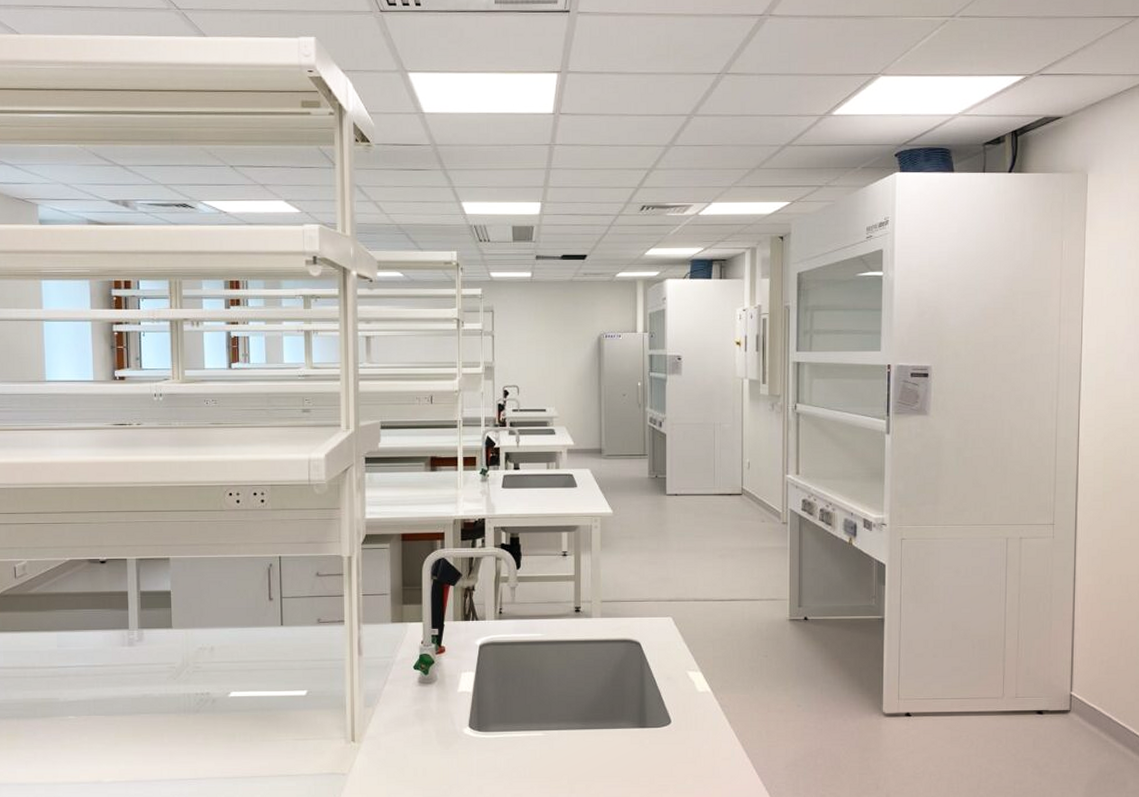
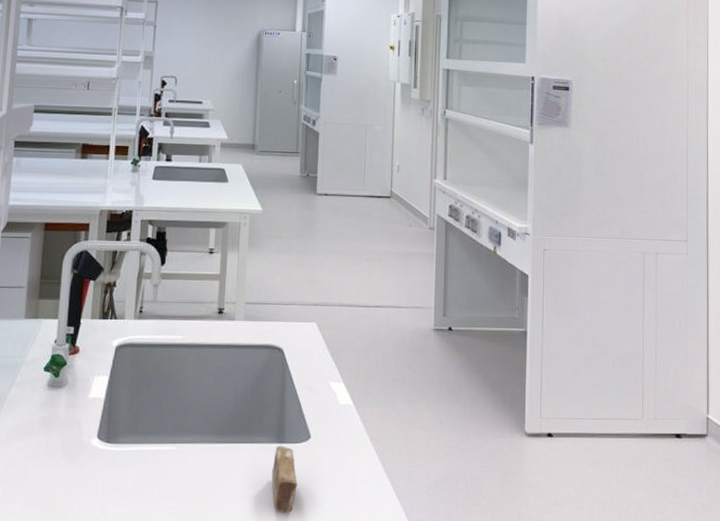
soap bar: none [635,730,660,789] -> present [271,445,297,513]

